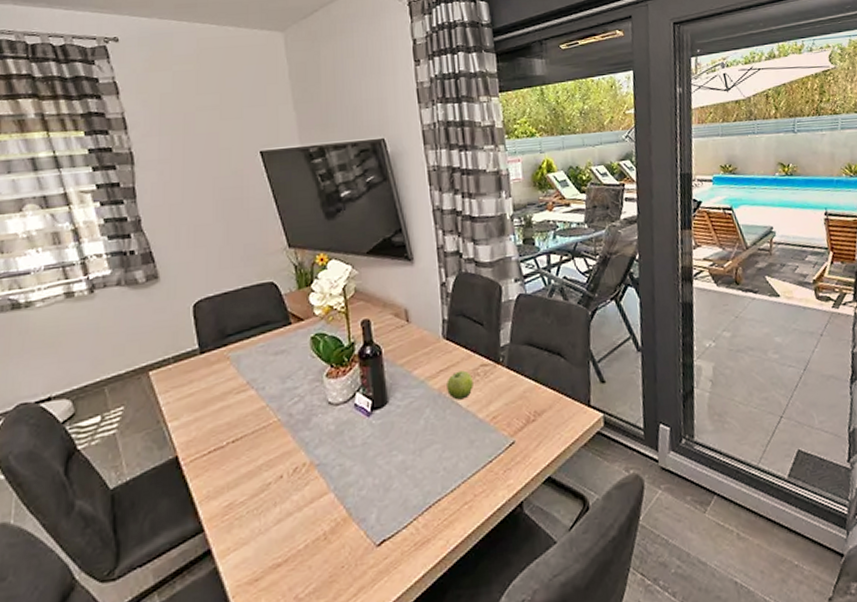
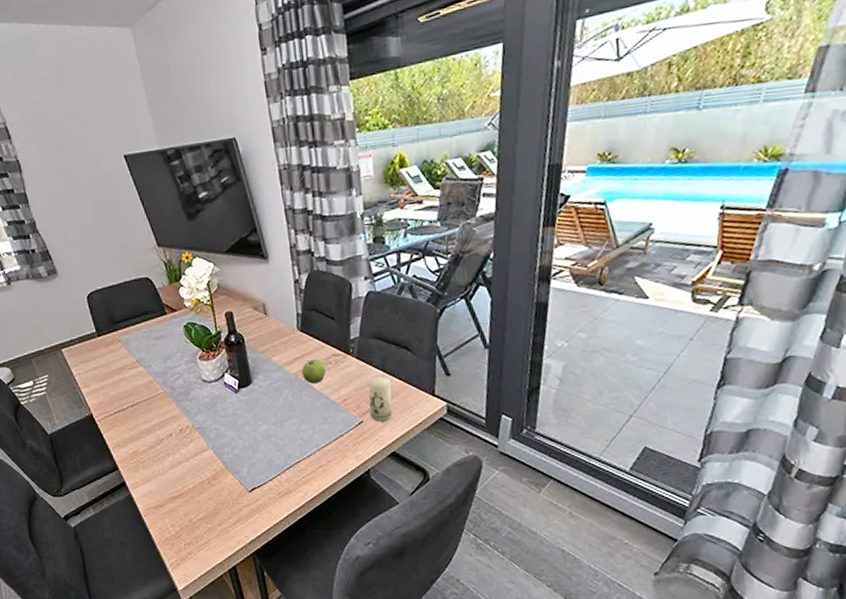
candle: none [519,387,546,442] -> present [368,376,392,422]

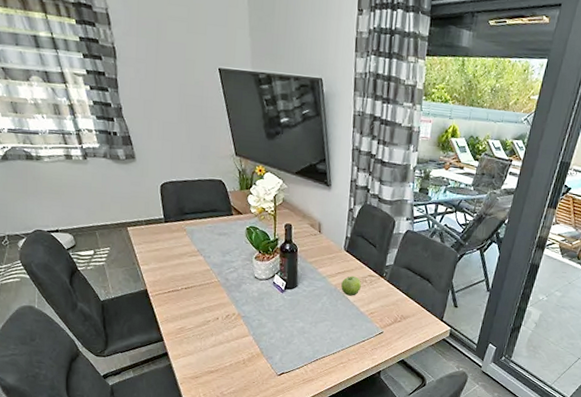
candle: present [368,376,392,422] -> none [390,298,411,335]

